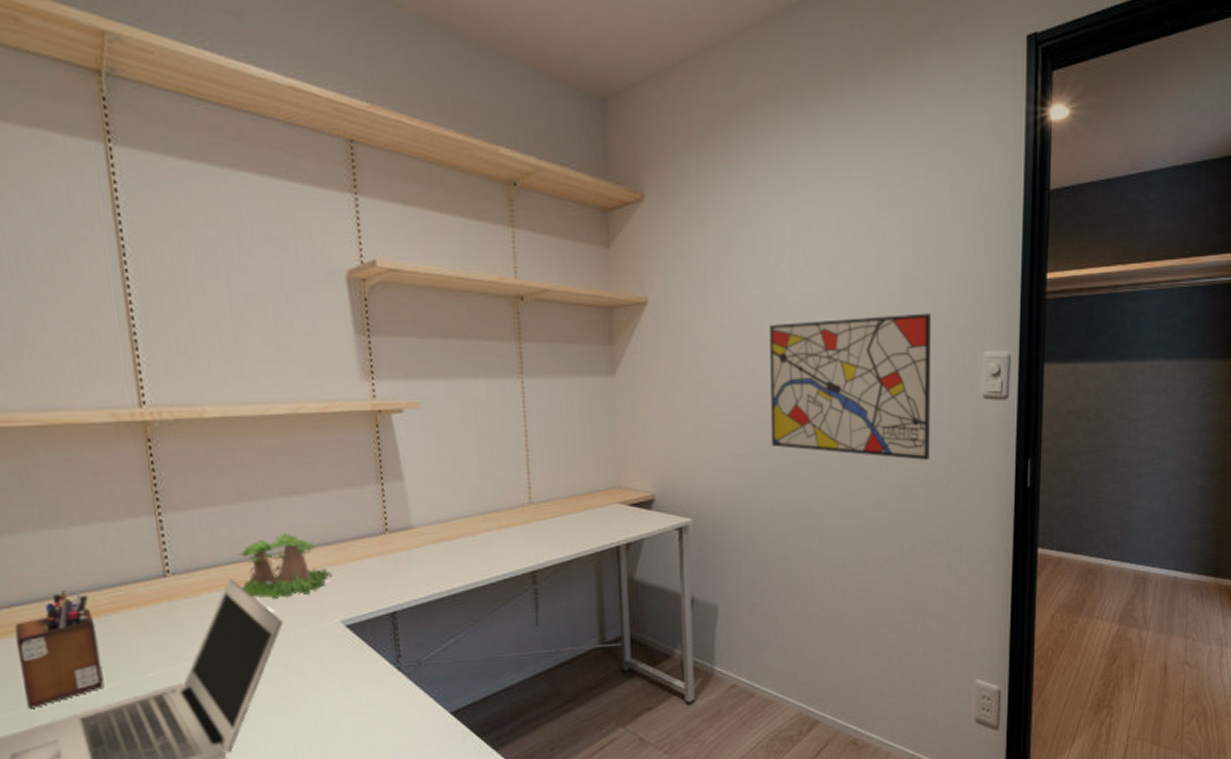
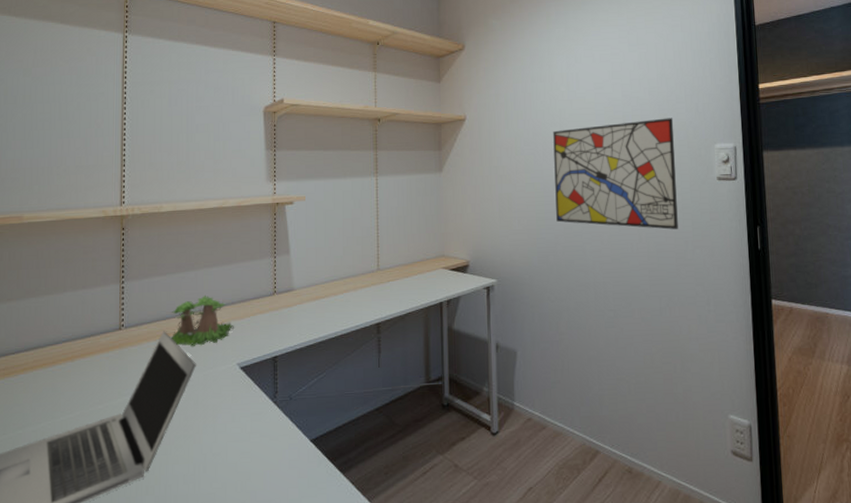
desk organizer: present [14,590,105,708] -> none [13,341,69,433]

